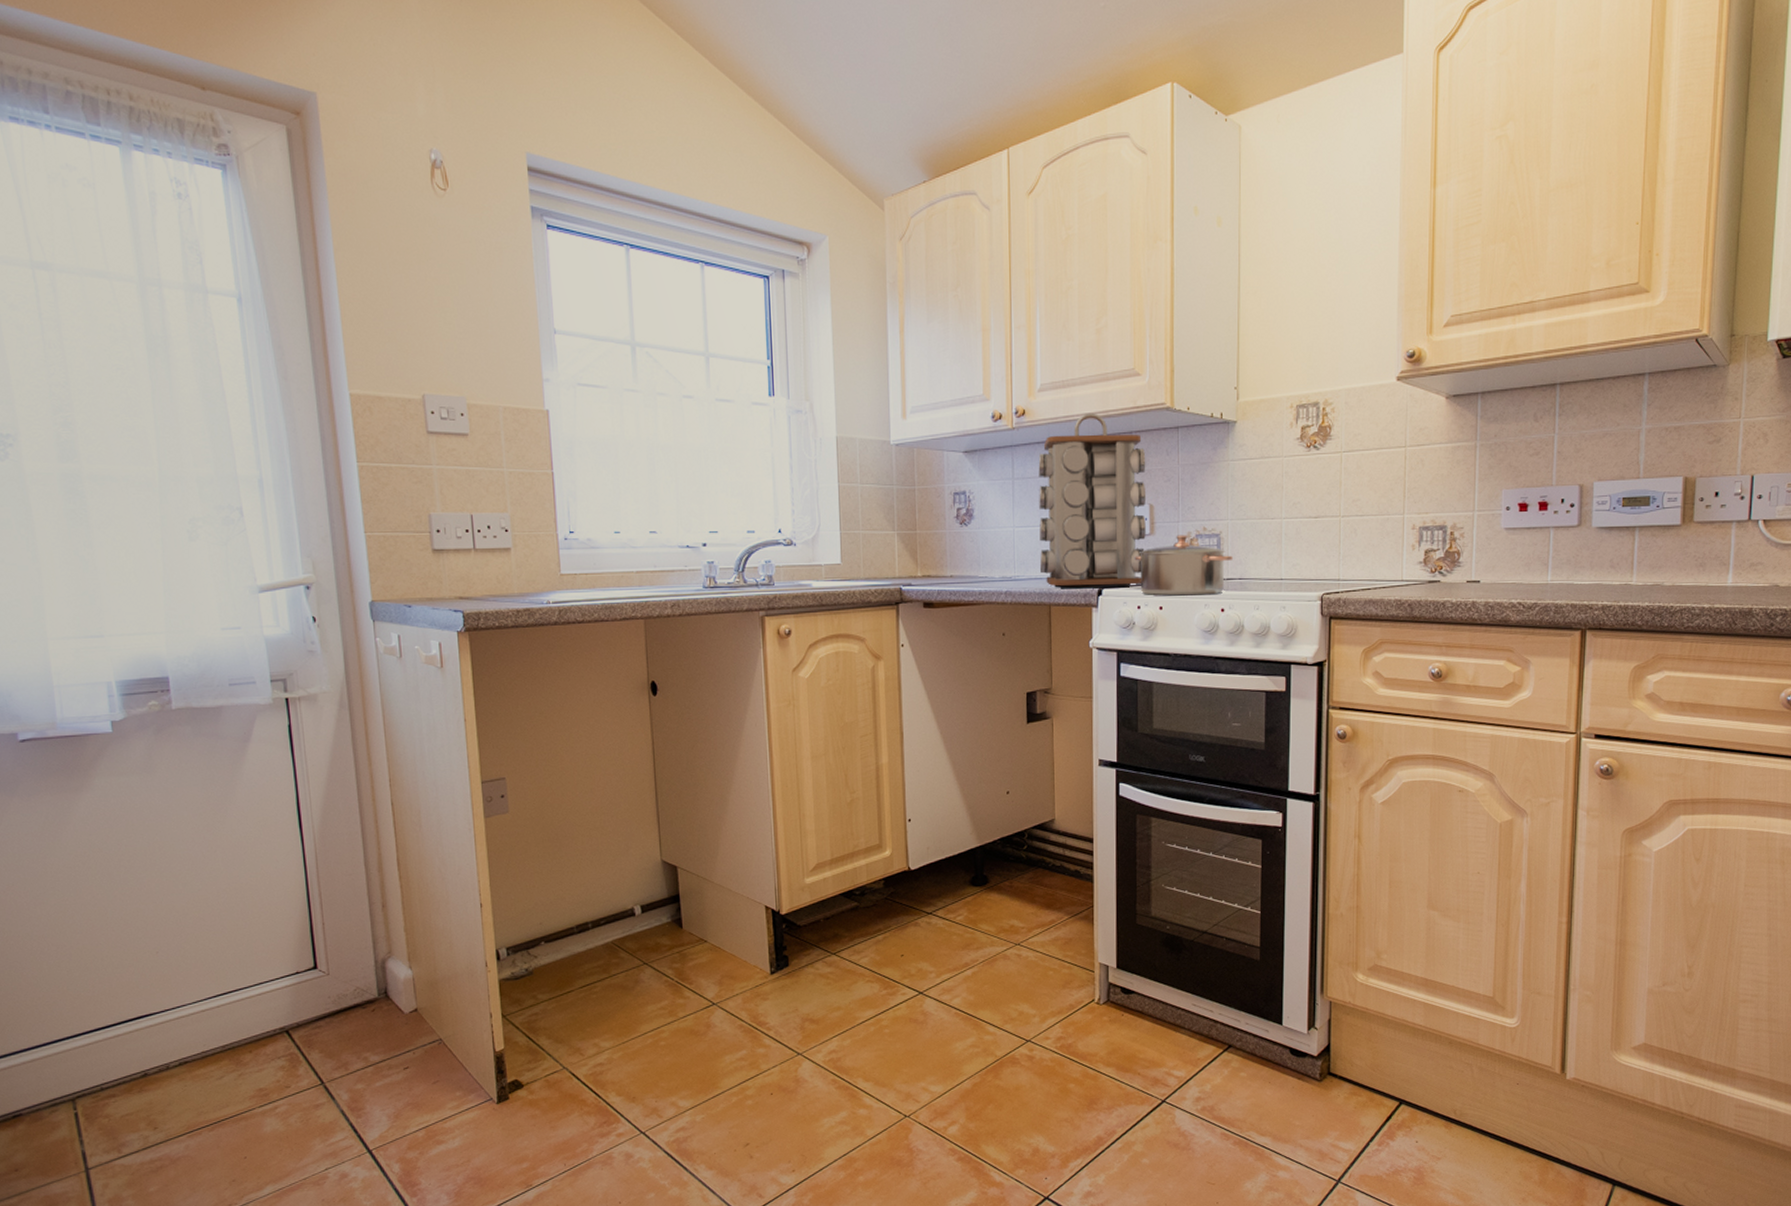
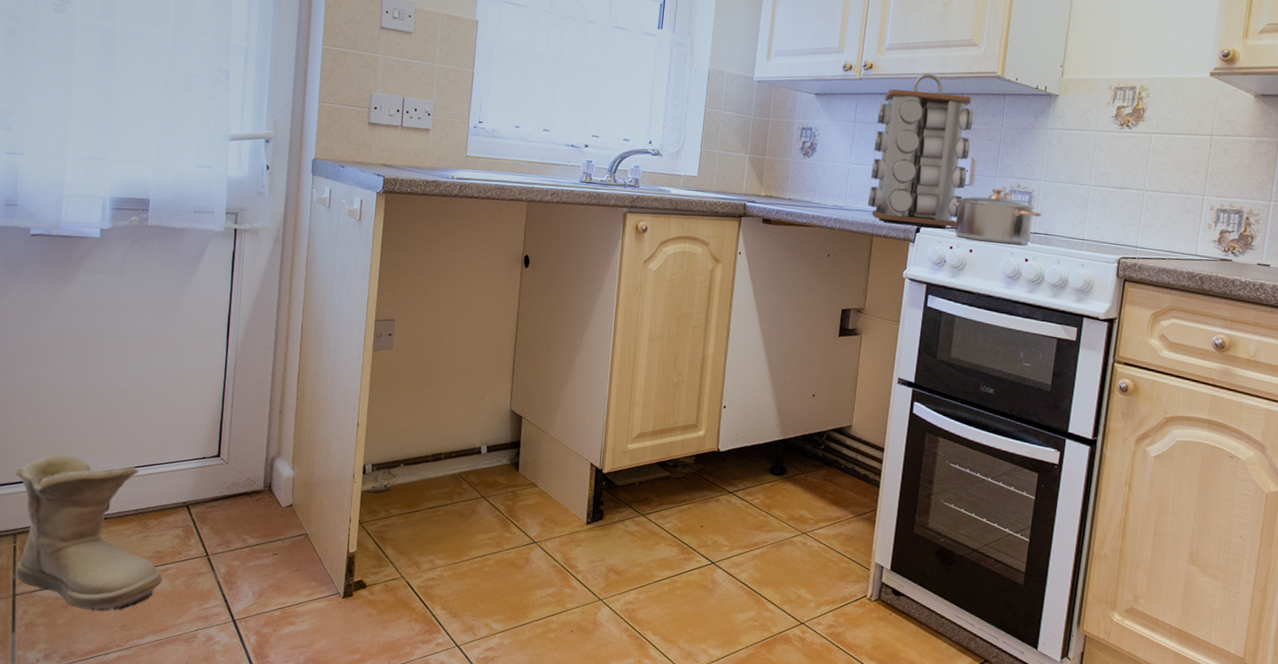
boot: none [58,996,272,1169] -> present [15,454,162,611]

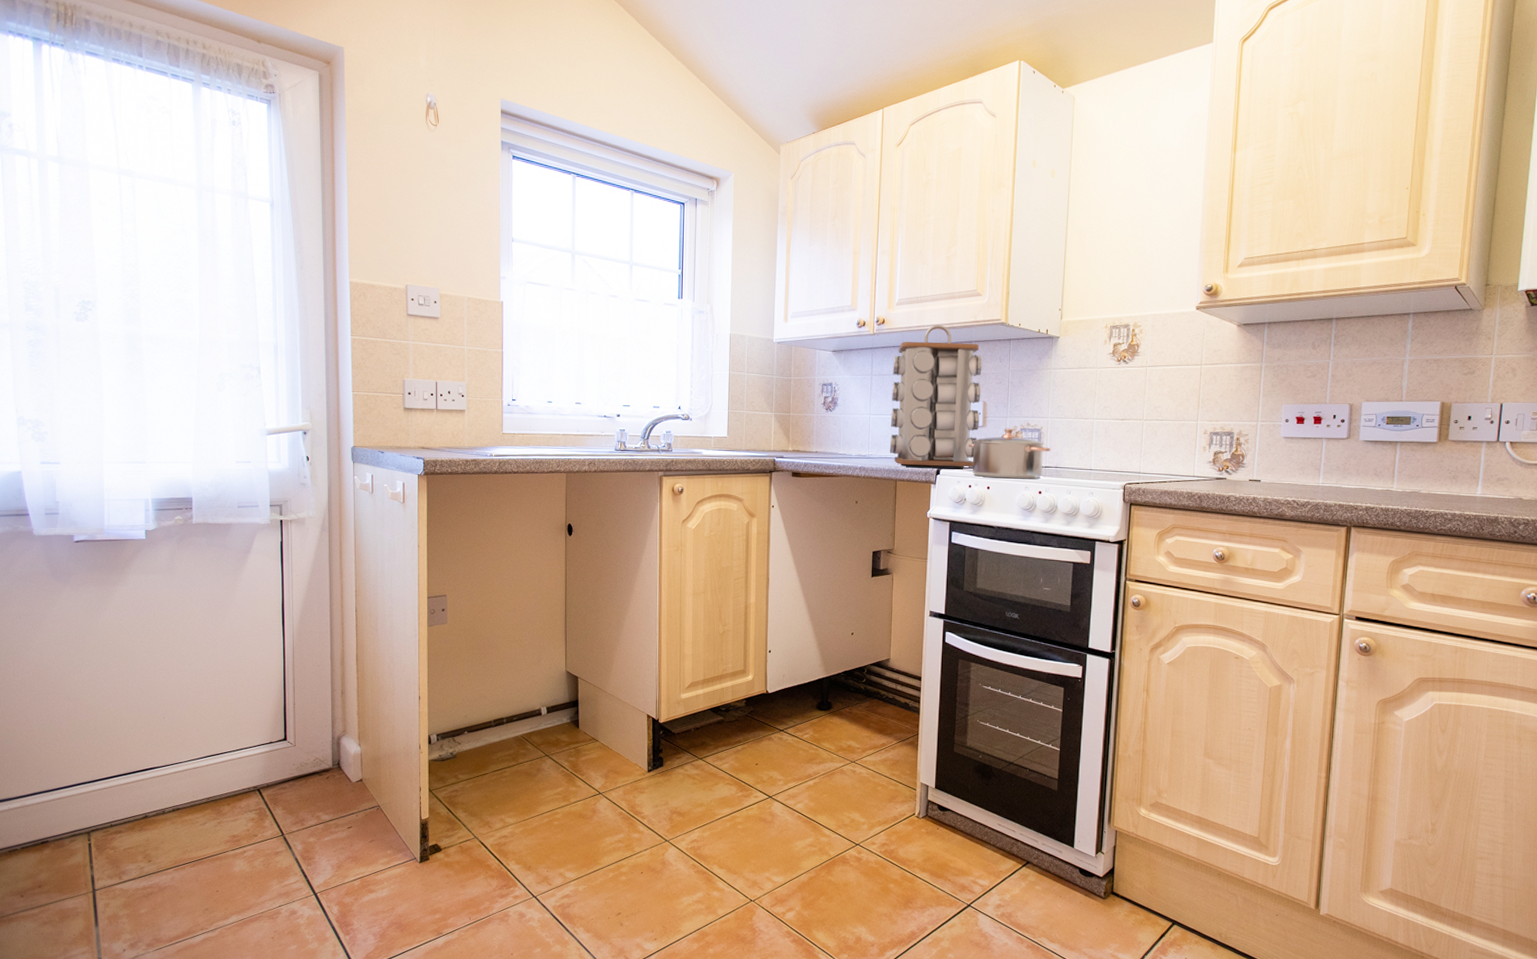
boot: present [15,454,162,611] -> none [83,752,240,897]

